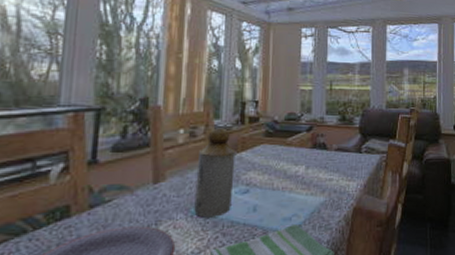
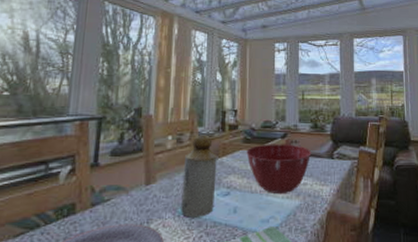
mixing bowl: none [268,137,339,191] -> present [246,144,312,195]

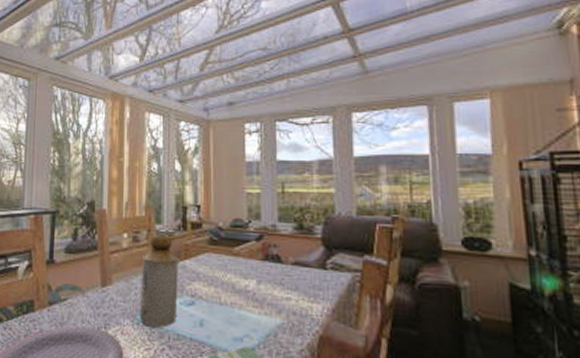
mixing bowl: present [246,144,312,195] -> none [213,247,296,309]

